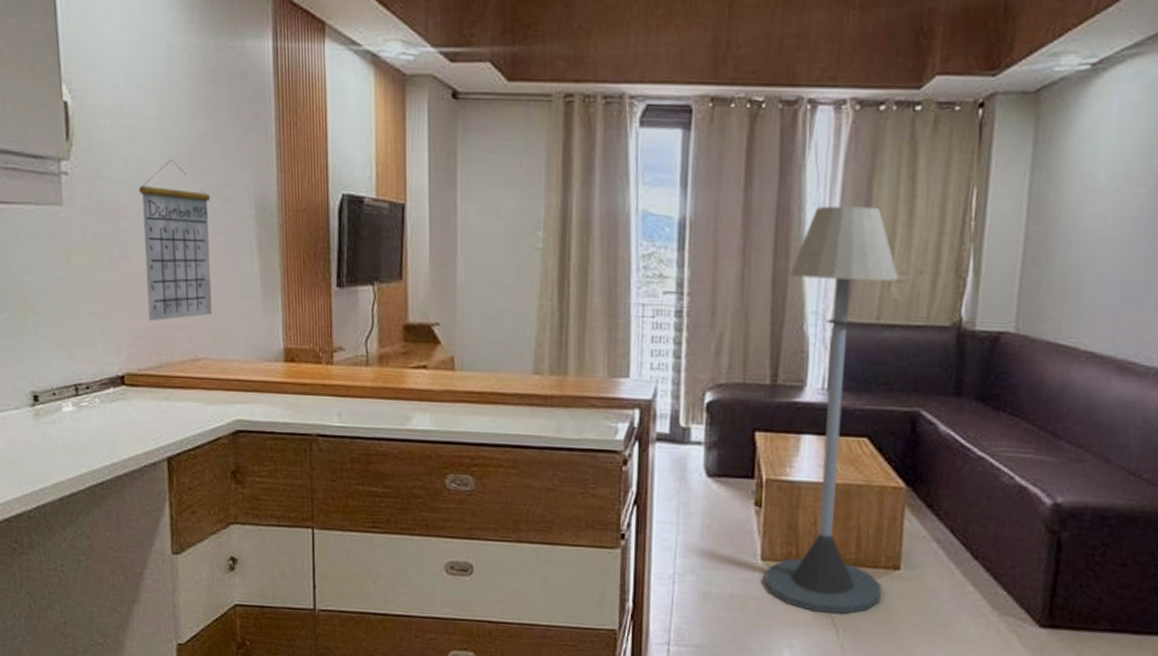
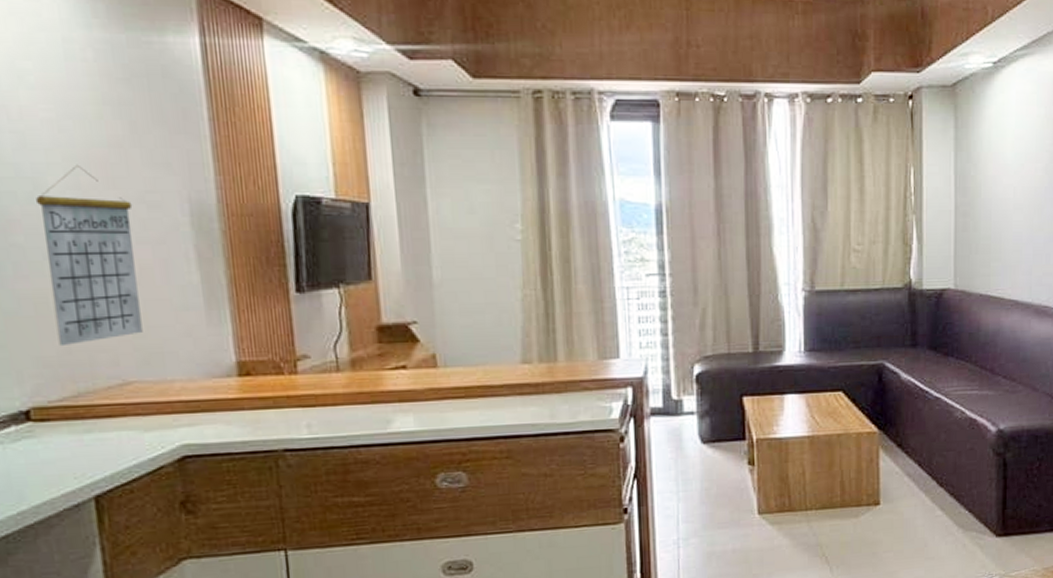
floor lamp: present [764,205,899,614] -> none [761,187,866,554]

